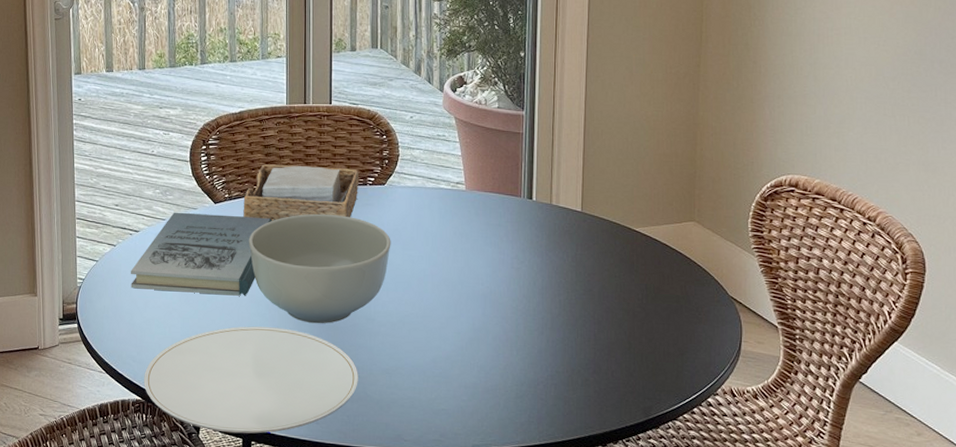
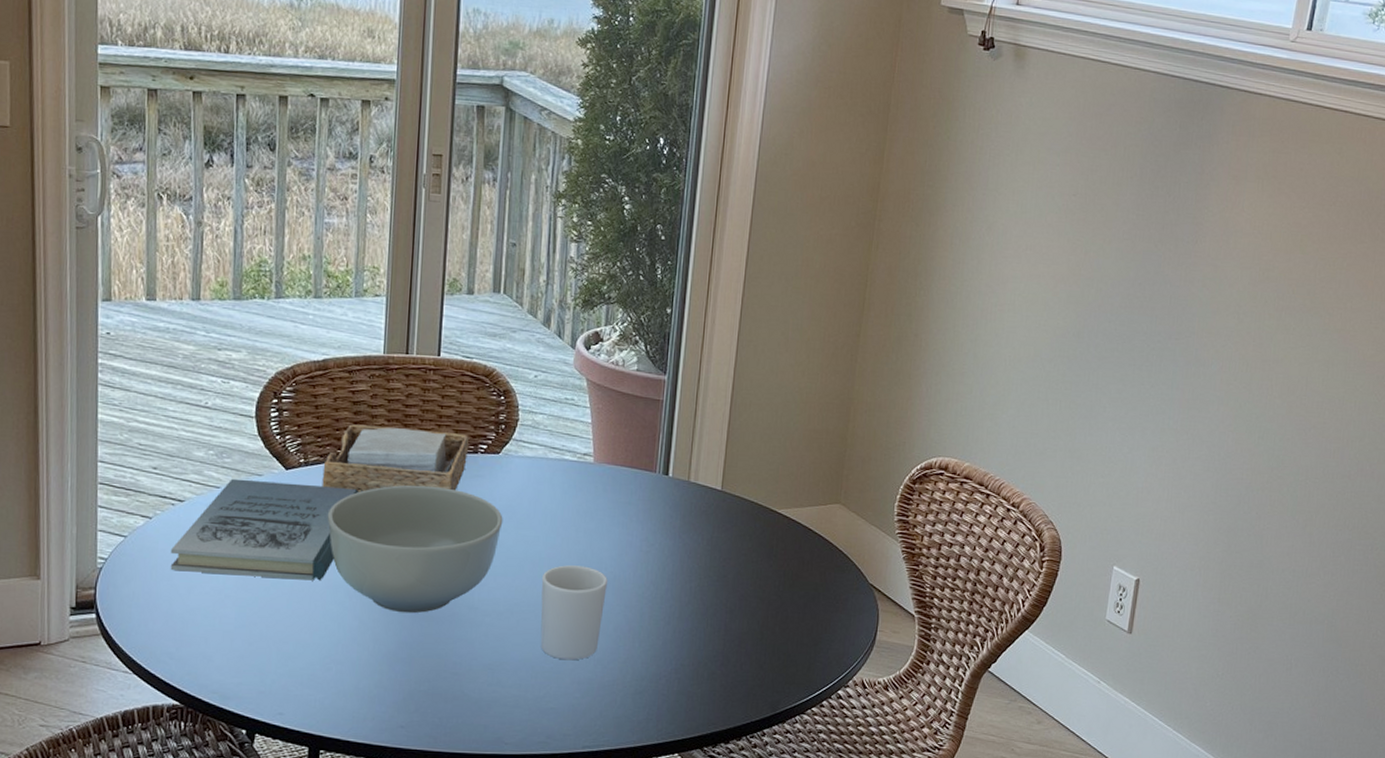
plate: present [144,326,358,434] -> none [183,616,455,742]
mug: none [427,281,484,367] -> present [540,565,607,661]

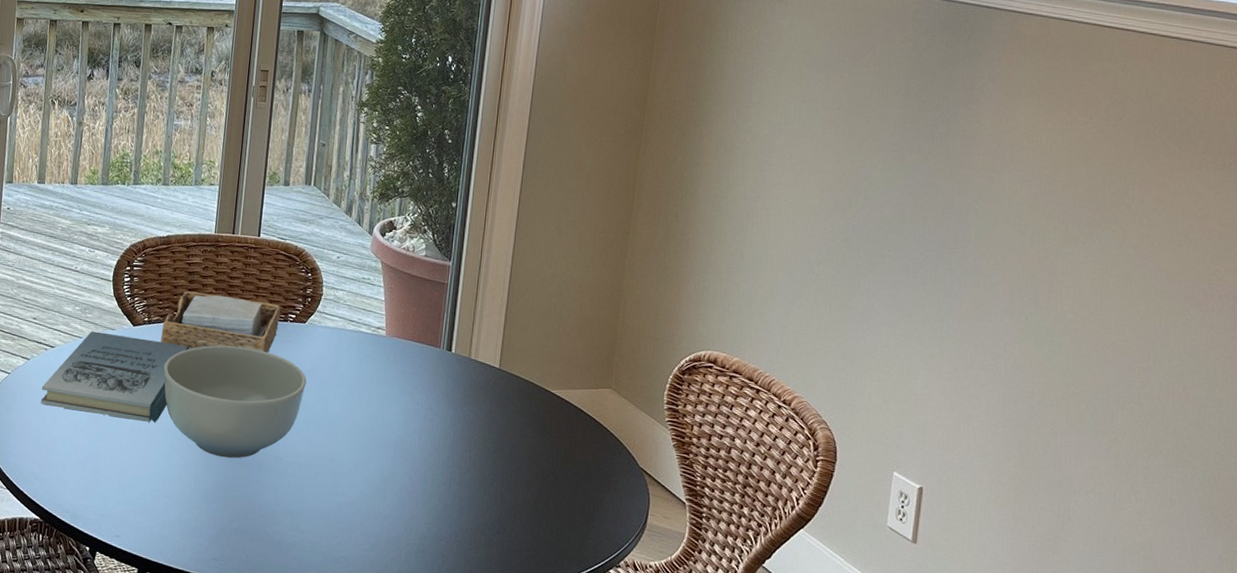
mug: present [540,565,607,661] -> none [335,426,395,515]

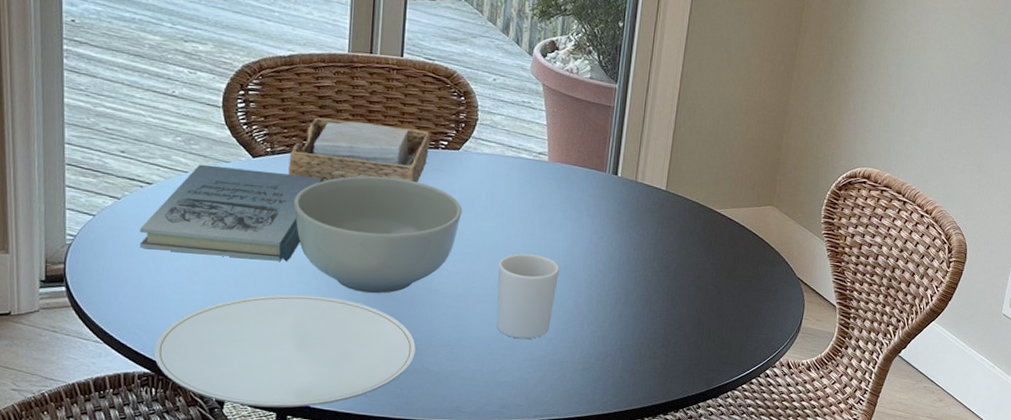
plate: none [43,453,261,565] -> present [154,294,416,408]
mug: none [335,426,395,515] -> present [496,253,559,340]

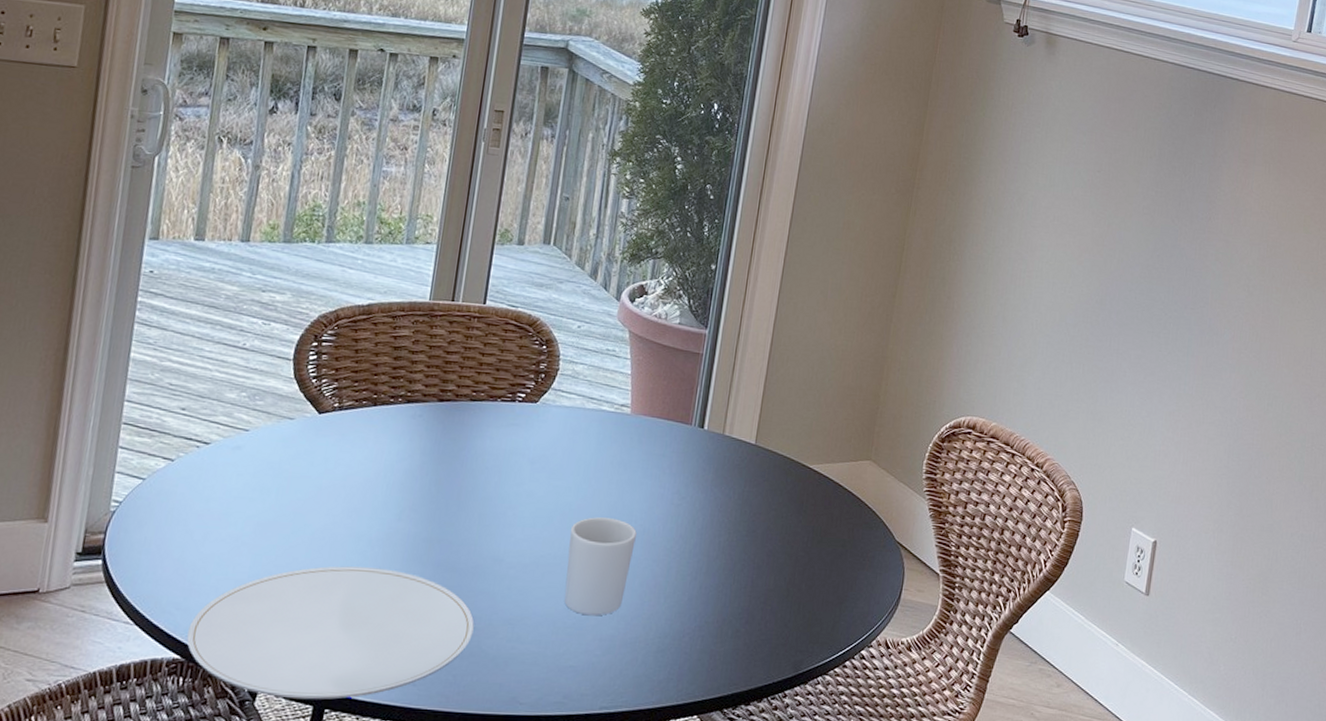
book: present [139,164,329,262] -> none [187,421,397,529]
napkin holder: present [288,117,431,183] -> none [354,369,508,439]
bowl: present [293,175,462,294] -> none [356,432,536,565]

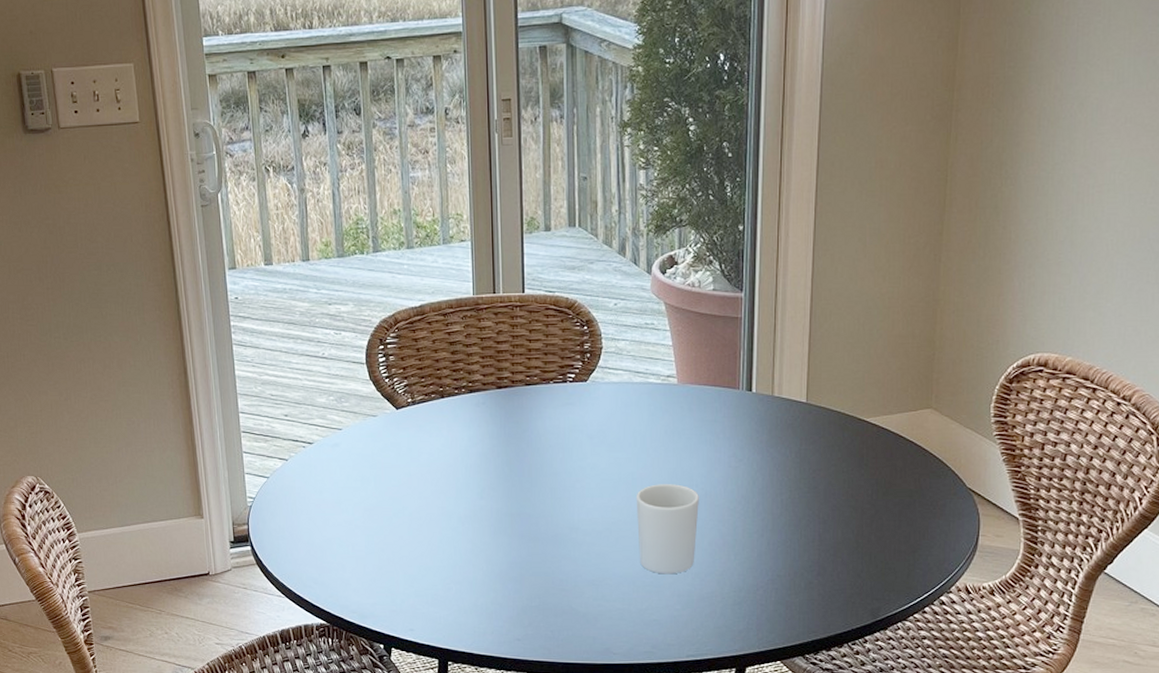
plate: present [187,566,475,700] -> none [327,541,562,654]

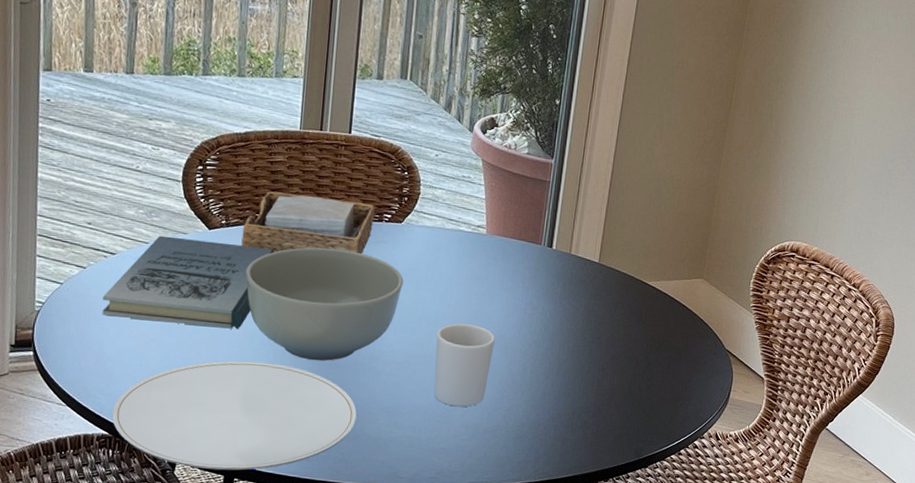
book: none [306,420,466,509] -> present [102,235,279,329]
plate: none [327,541,562,654] -> present [112,360,357,471]
napkin holder: none [428,363,558,426] -> present [241,191,375,254]
bowl: none [436,416,595,536] -> present [245,247,404,361]

